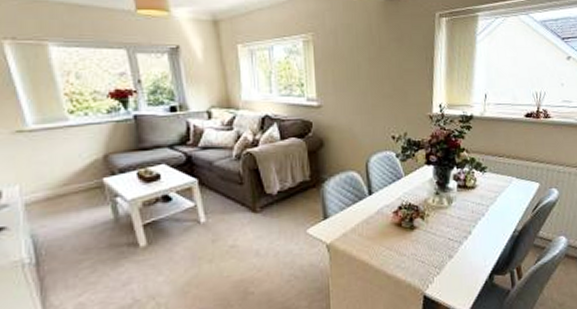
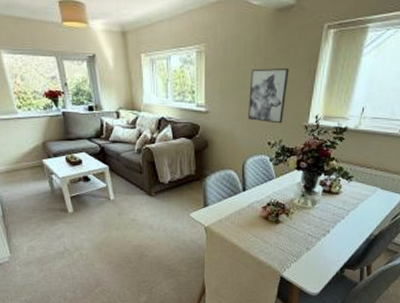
wall art: none [366,57,407,115] -> present [248,68,290,124]

